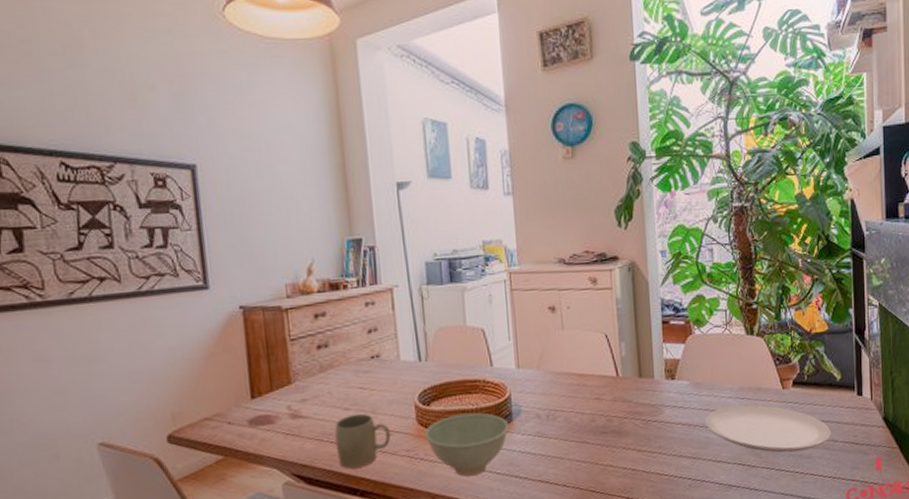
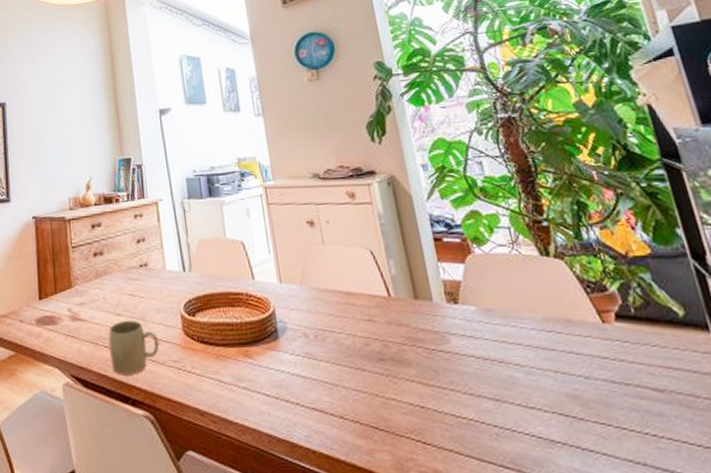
bowl: present [424,412,509,477] -> none [190,326,276,395]
plate: present [705,405,831,453] -> none [504,339,688,405]

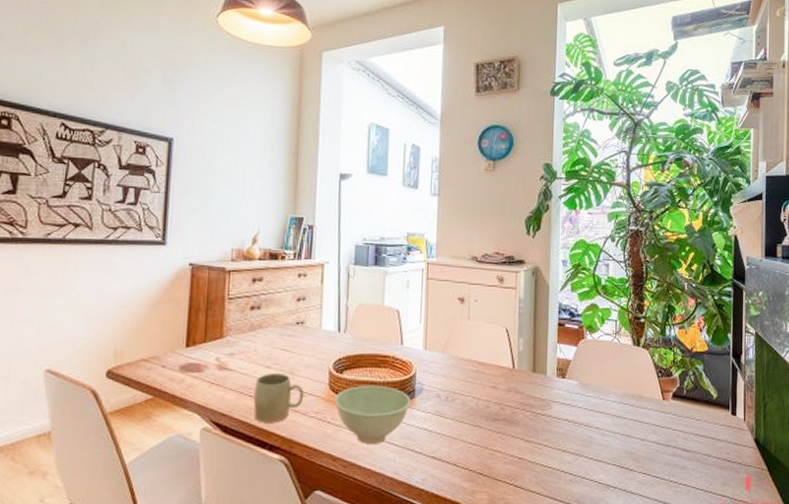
bowl: none [190,326,276,395] -> present [334,385,411,444]

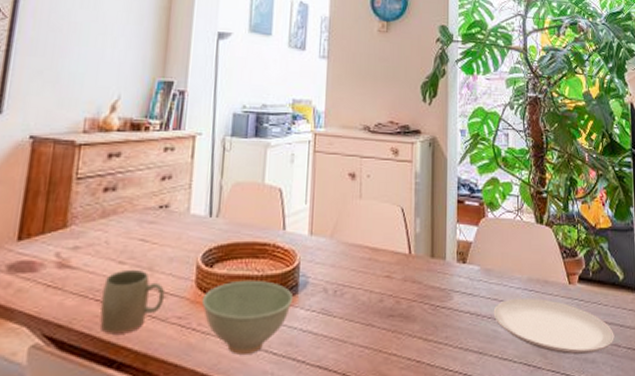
plate: none [589,410,705,460] -> present [493,297,614,354]

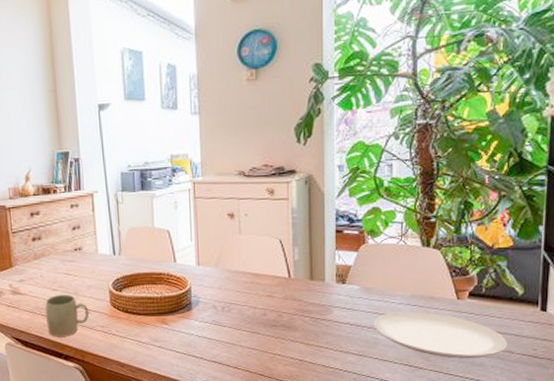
bowl: present [201,279,294,355] -> none [116,300,189,352]

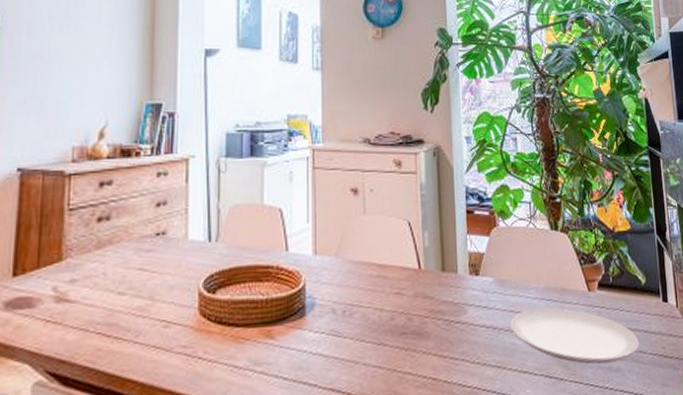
mug: present [45,294,90,337] -> none [102,299,168,367]

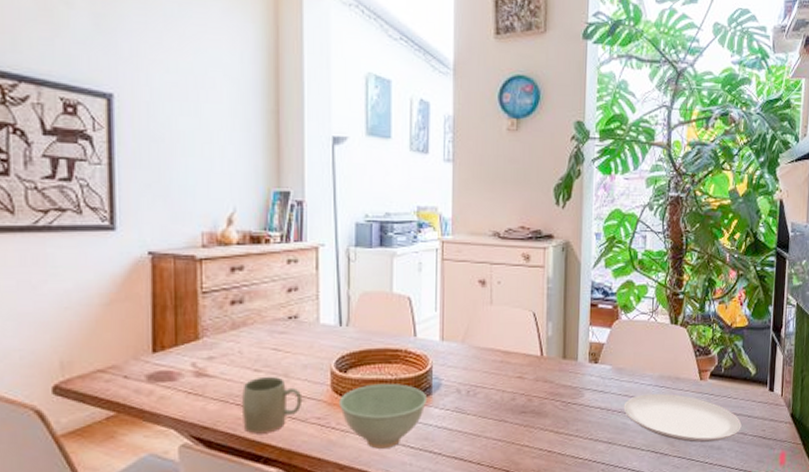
mug: none [102,299,168,367] -> present [241,376,303,434]
bowl: none [206,304,301,381] -> present [338,383,428,449]

